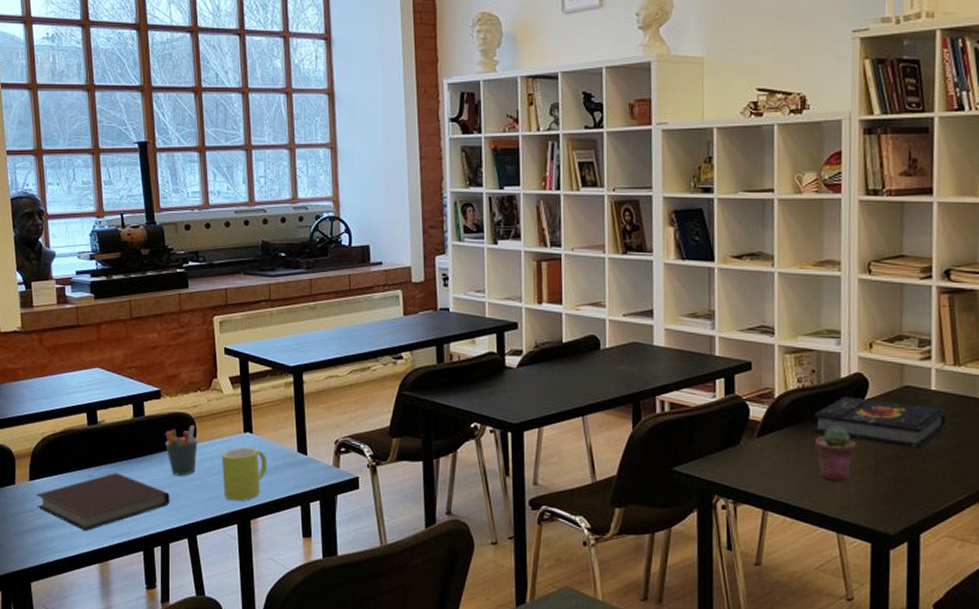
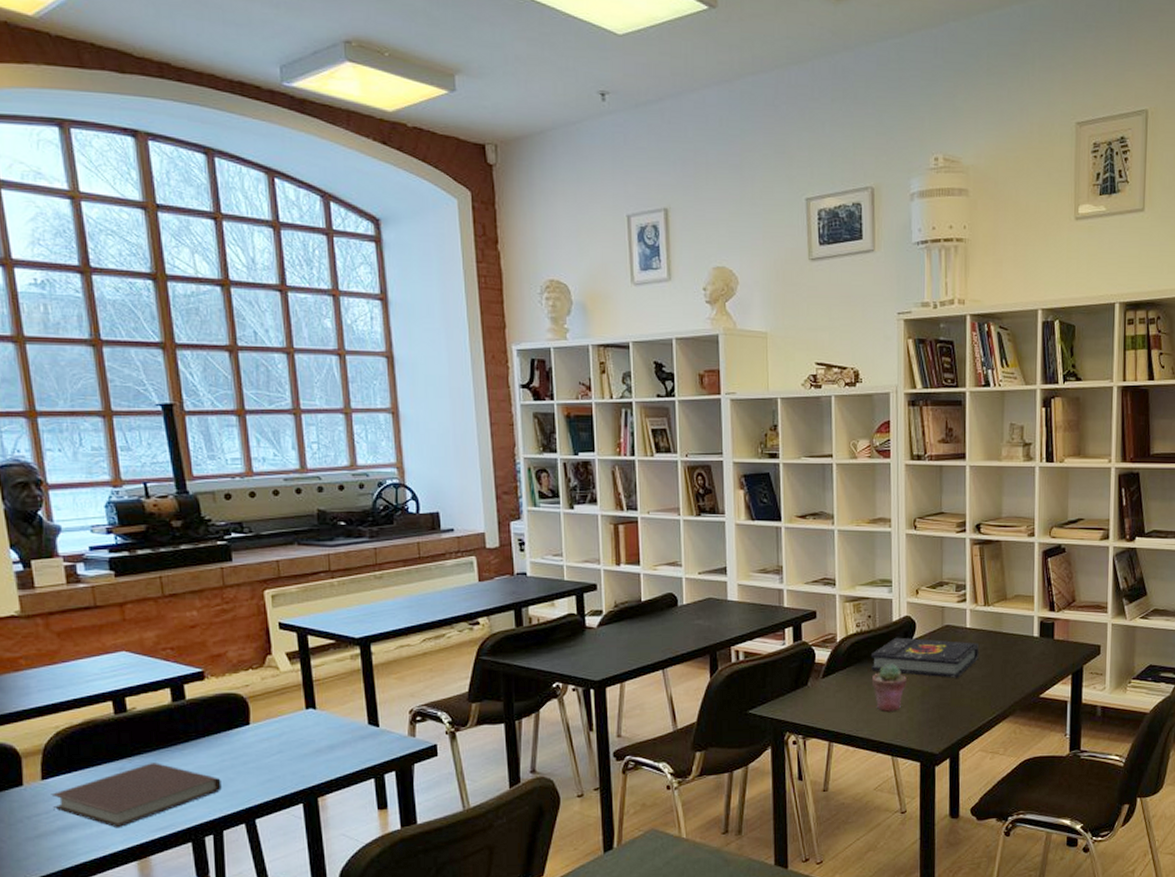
pen holder: present [165,426,198,476] -> none [212,706,252,760]
mug: present [221,447,268,501] -> none [280,724,335,780]

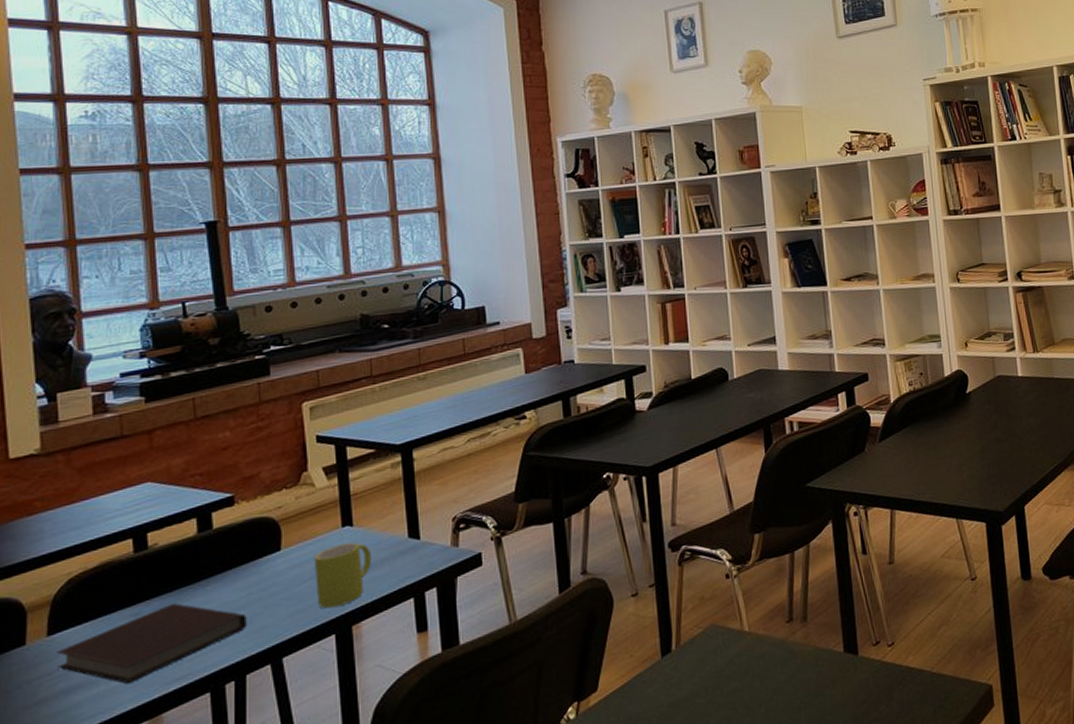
mug: none [280,724,335,780] -> present [313,542,372,609]
book: present [870,637,980,678] -> none [925,391,1034,430]
potted succulent: present [871,663,907,712] -> none [928,420,964,472]

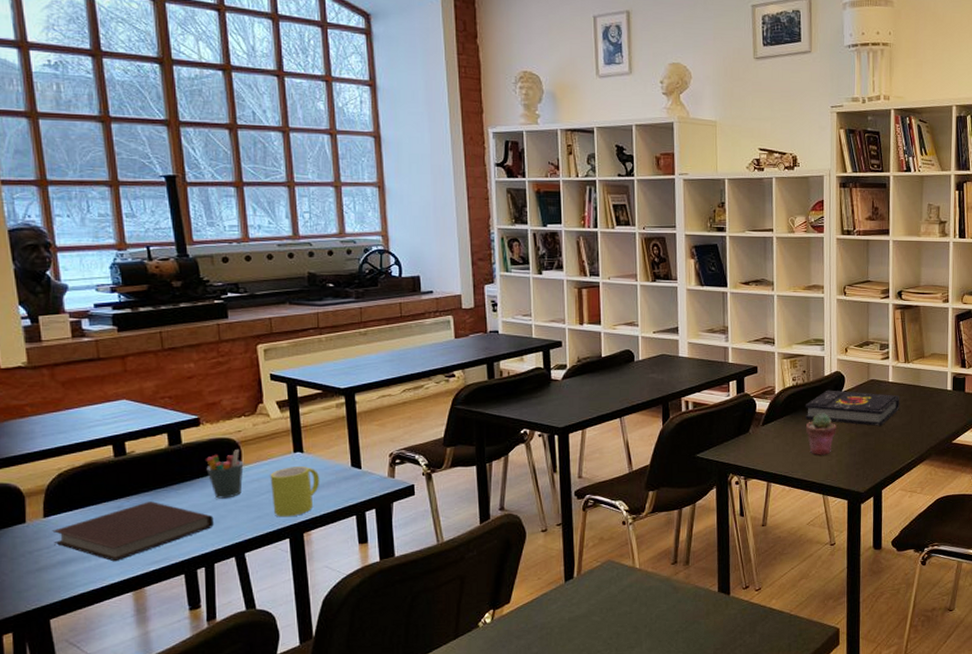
pen holder: none [240,530,284,593] -> present [206,450,244,499]
book: none [925,391,1034,430] -> present [805,390,900,426]
potted succulent: none [928,420,964,472] -> present [805,413,836,455]

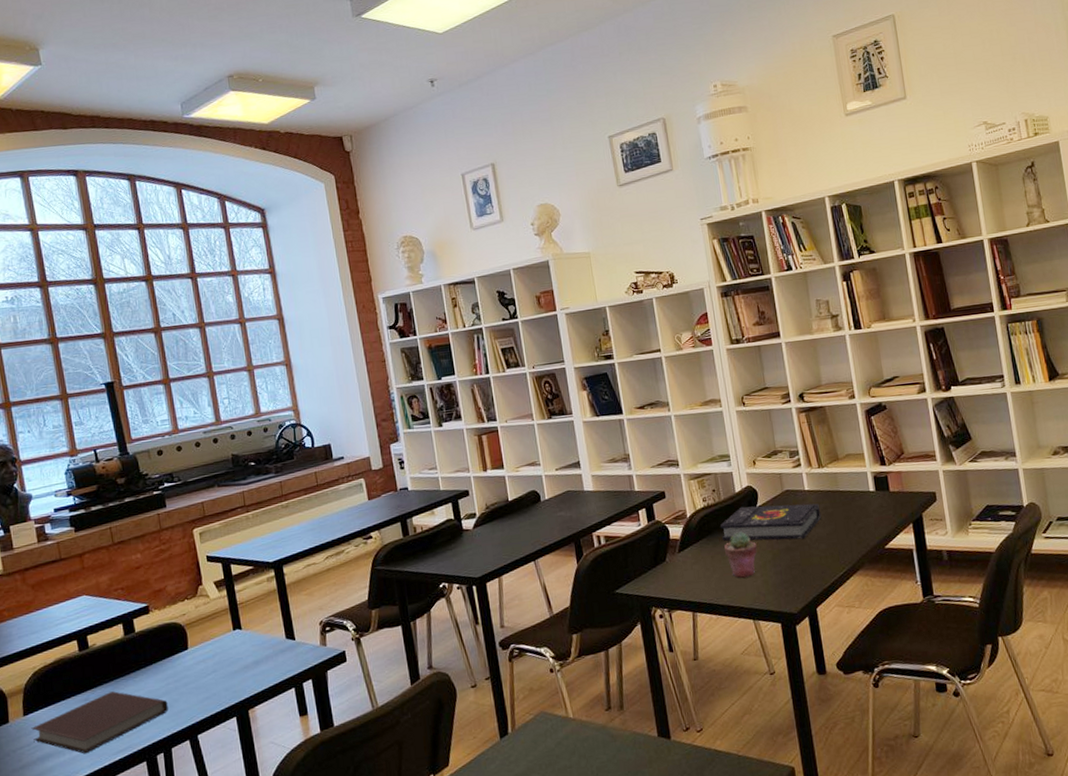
pen holder: present [206,450,244,499] -> none [157,633,191,683]
mug: present [270,466,320,517] -> none [214,643,259,696]

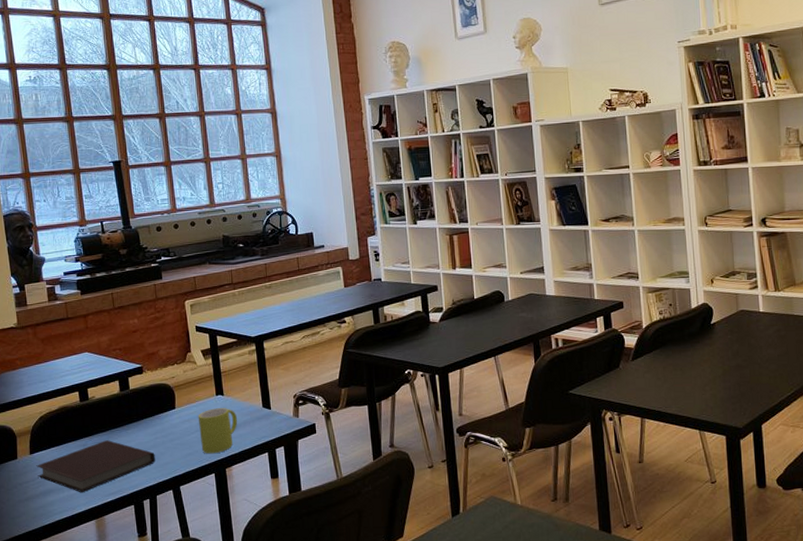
mug: none [214,643,259,696] -> present [198,408,238,454]
book: present [719,503,822,541] -> none [673,322,774,358]
potted succulent: present [724,531,757,578] -> none [676,346,708,390]

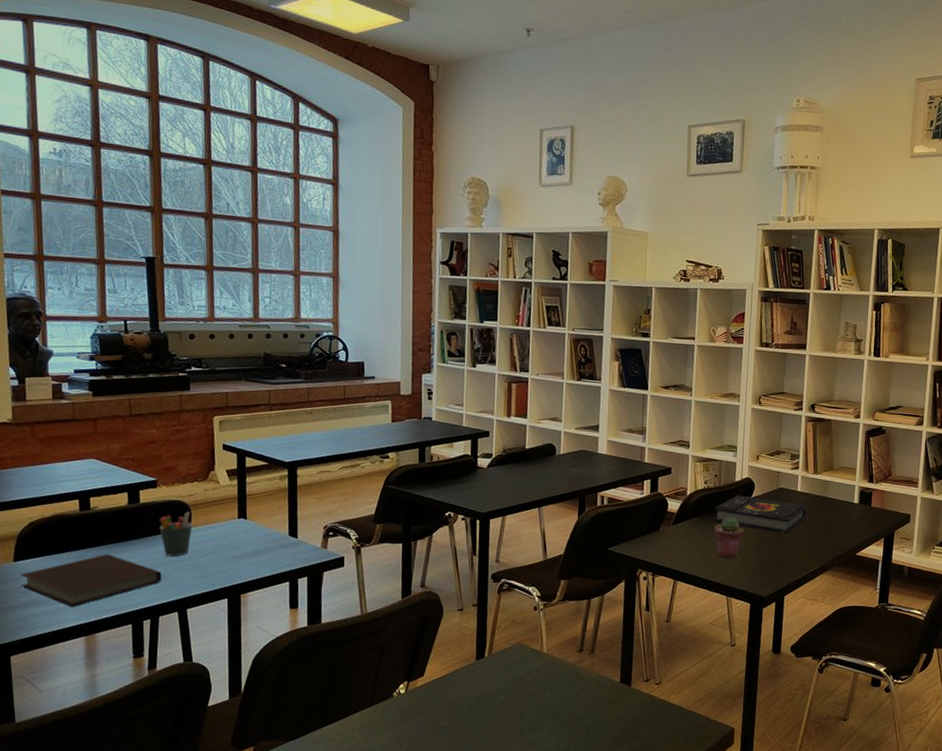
pen holder: none [148,394,177,438] -> present [159,512,193,557]
mug: present [198,408,238,454] -> none [215,531,260,579]
book: none [673,322,774,358] -> present [714,495,808,534]
potted succulent: none [676,346,708,390] -> present [714,517,744,558]

